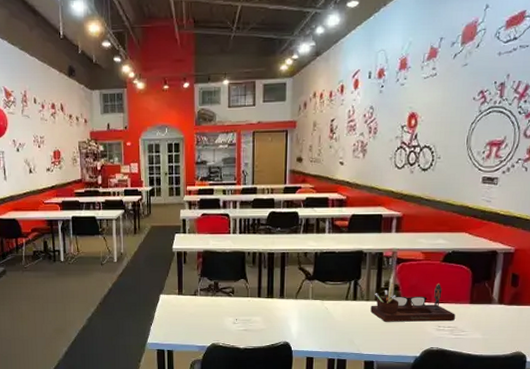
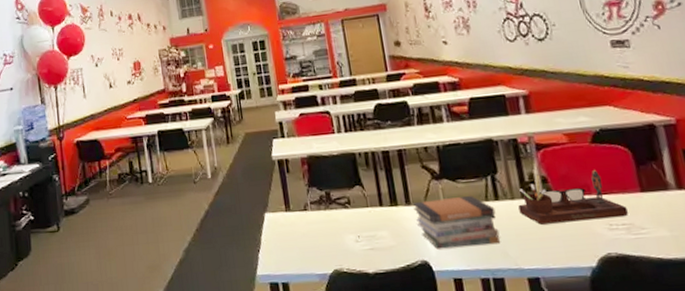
book stack: none [285,294,352,334] -> present [412,195,501,249]

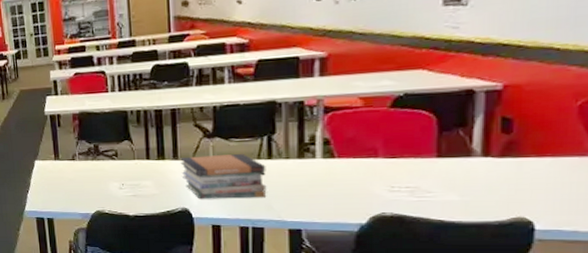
desk organizer: present [518,170,628,225] -> none [292,134,415,183]

